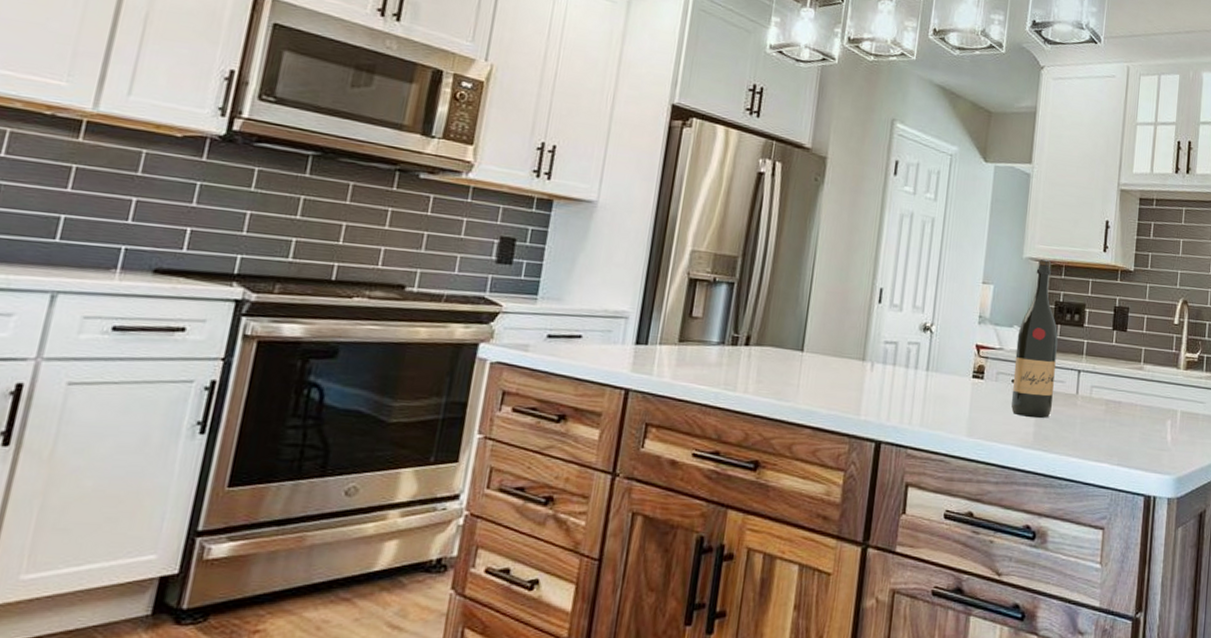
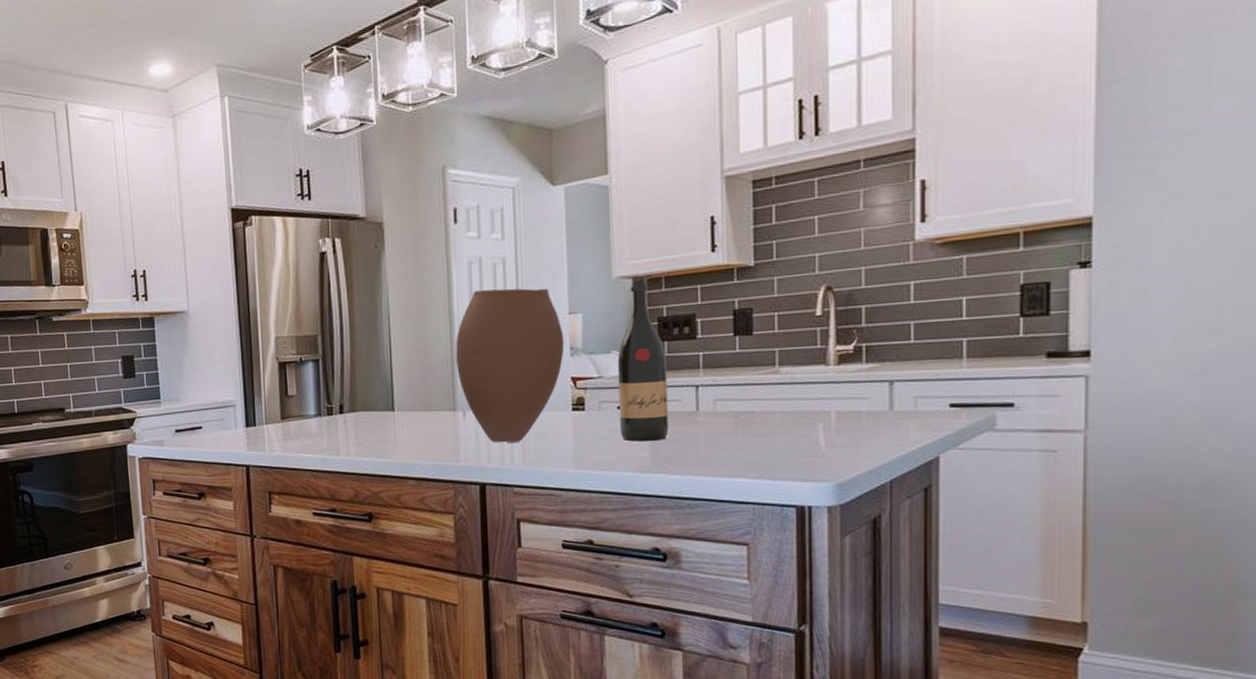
vase: none [872,243,975,402] -> present [456,288,564,443]

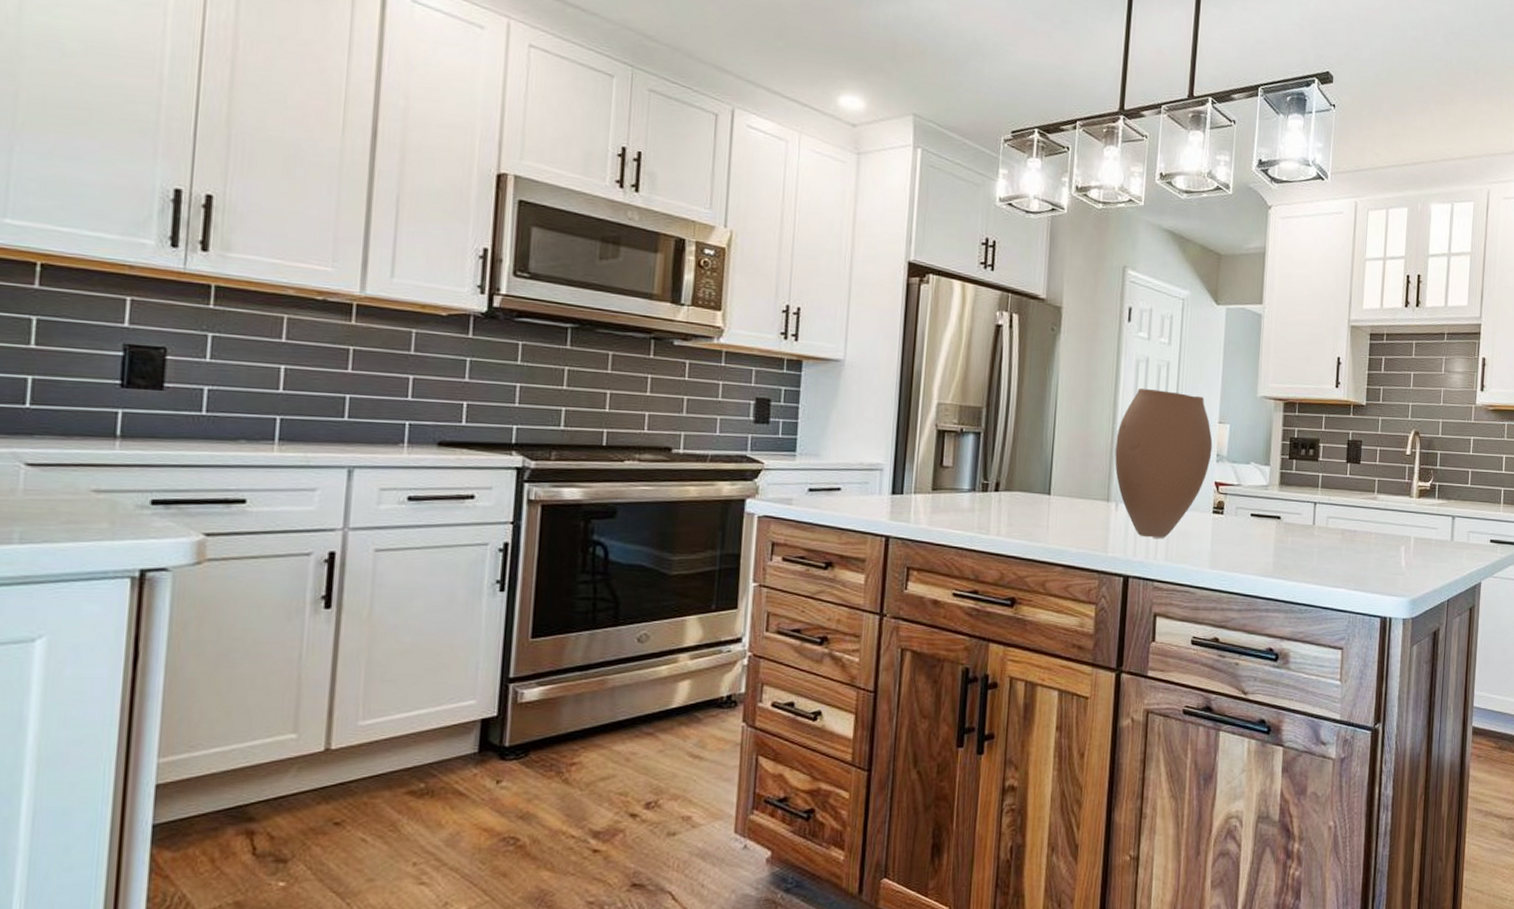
wine bottle: present [617,274,668,442] -> none [1250,397,1294,548]

